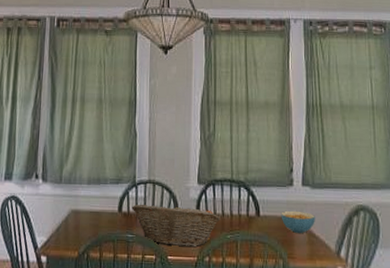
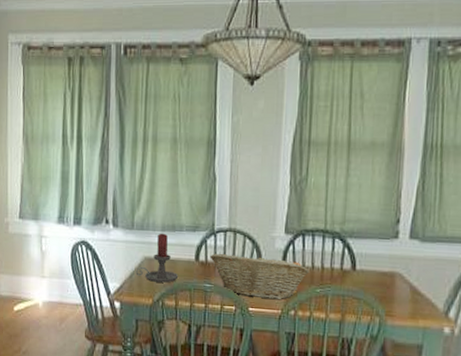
candle holder: none [62,186,103,235] -> present [136,233,179,283]
cereal bowl: present [281,210,315,233] -> none [380,265,422,290]

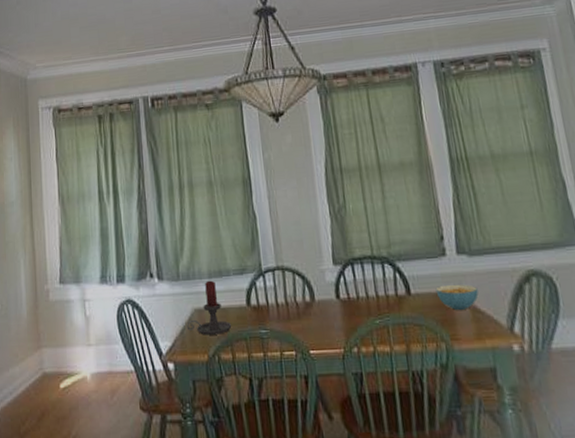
fruit basket: present [210,253,310,300] -> none [261,290,365,339]
cereal bowl: none [380,265,422,290] -> present [435,284,479,310]

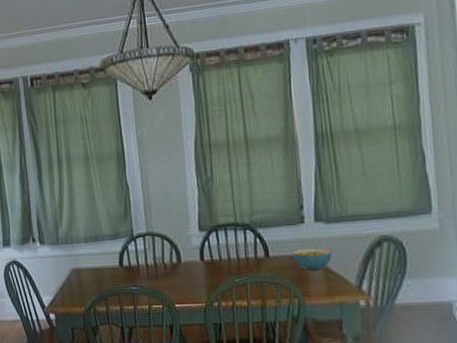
candle holder: present [186,280,232,335] -> none [66,244,106,291]

